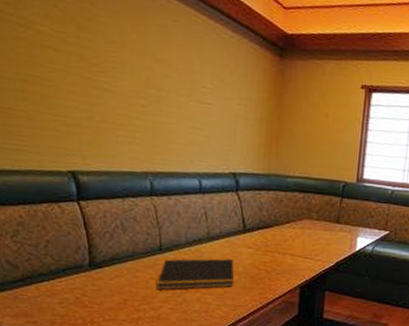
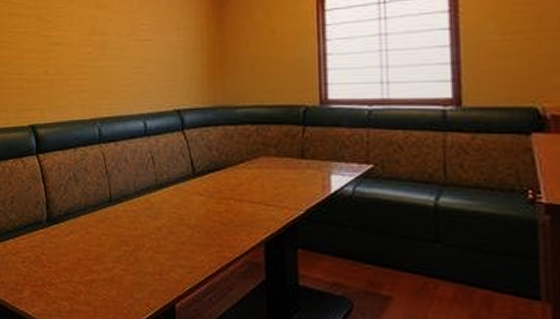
notepad: present [157,258,234,291] -> none [108,209,188,248]

